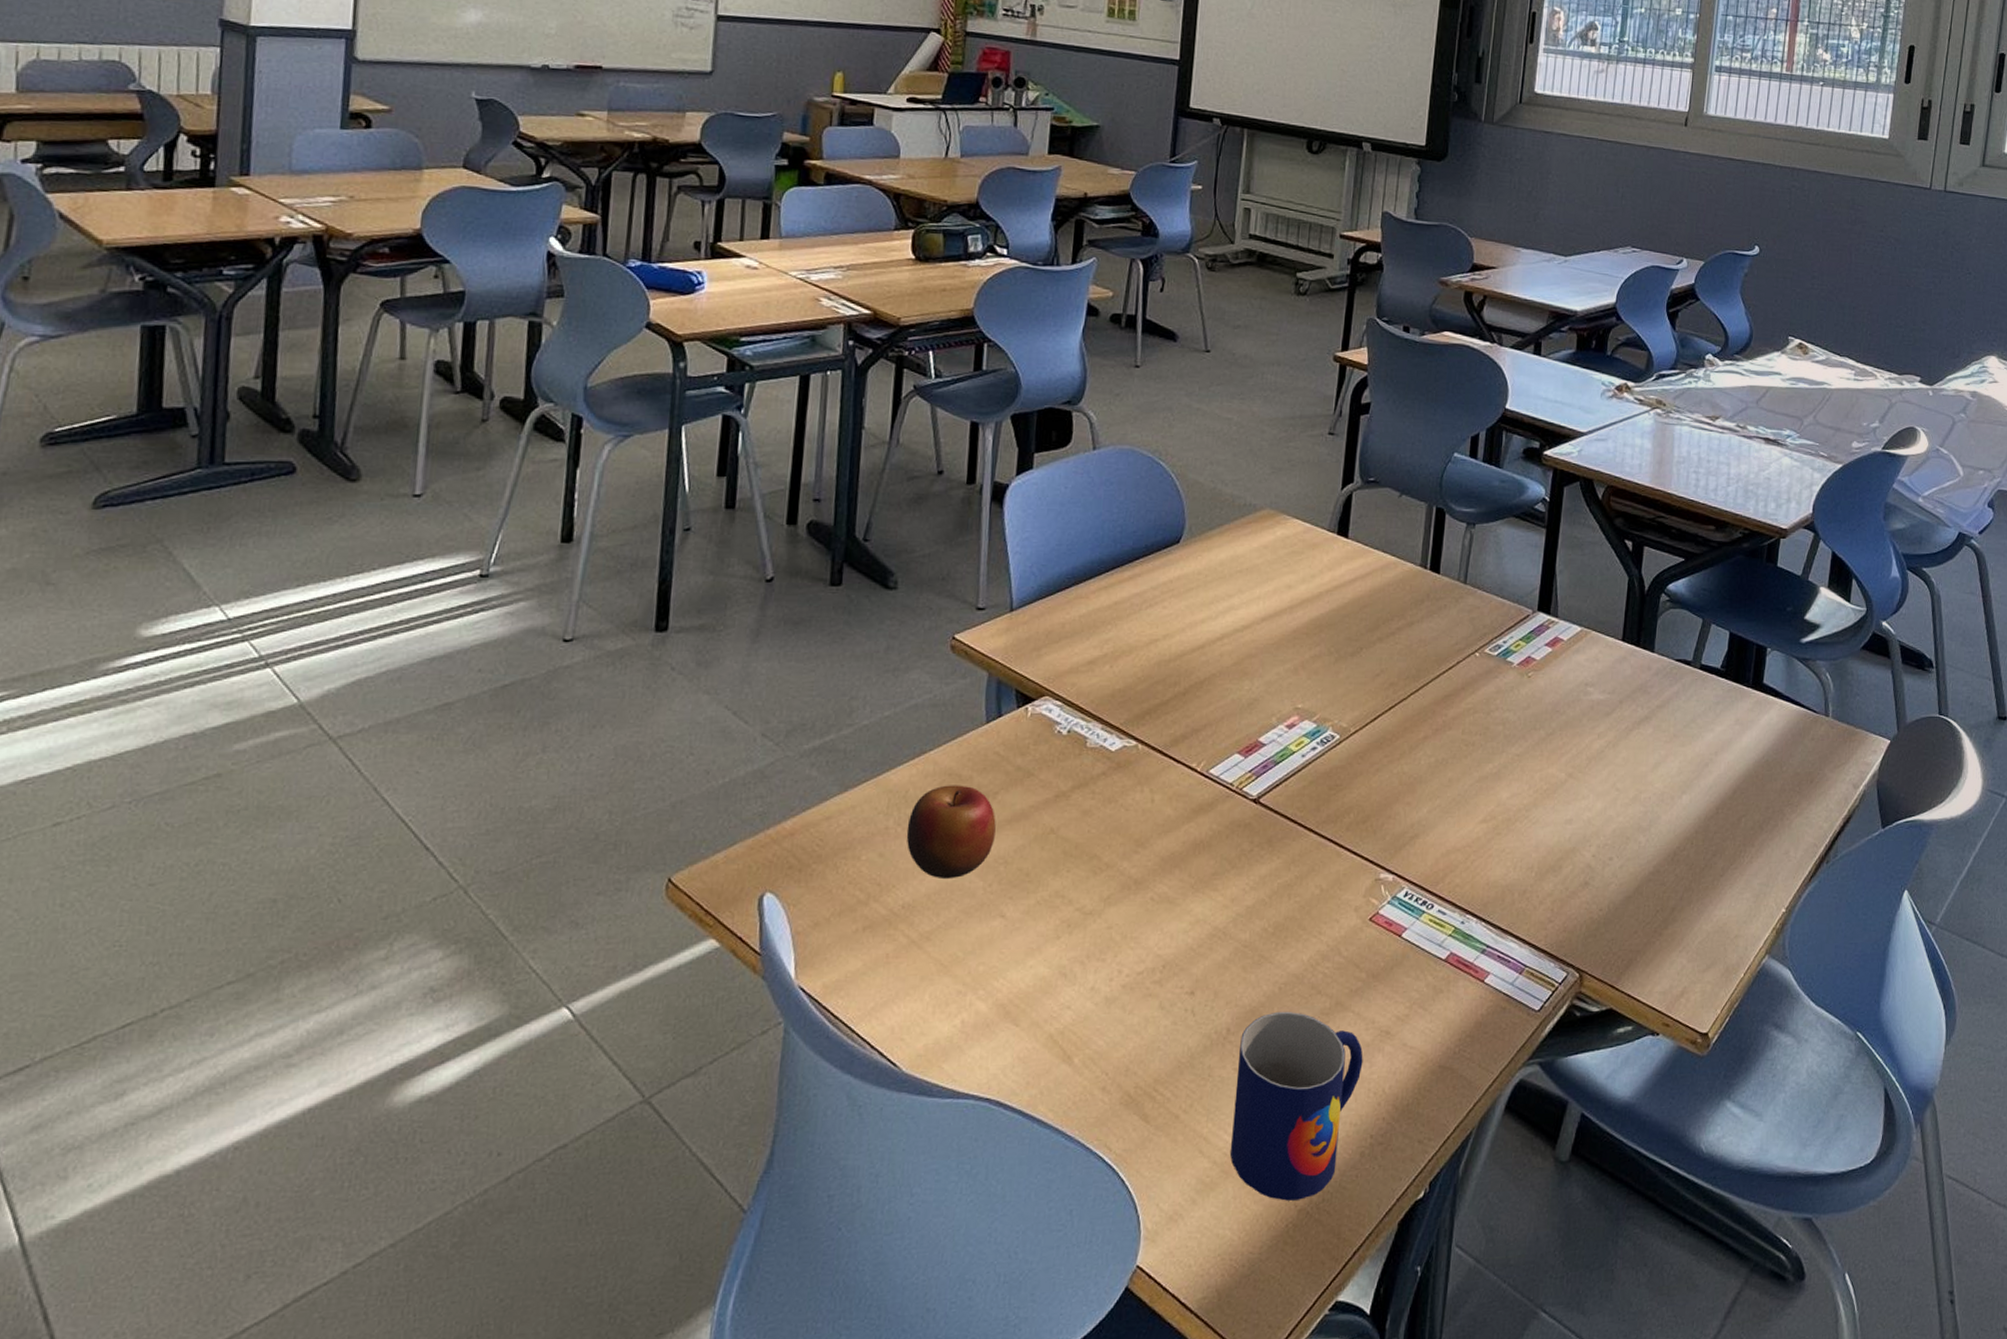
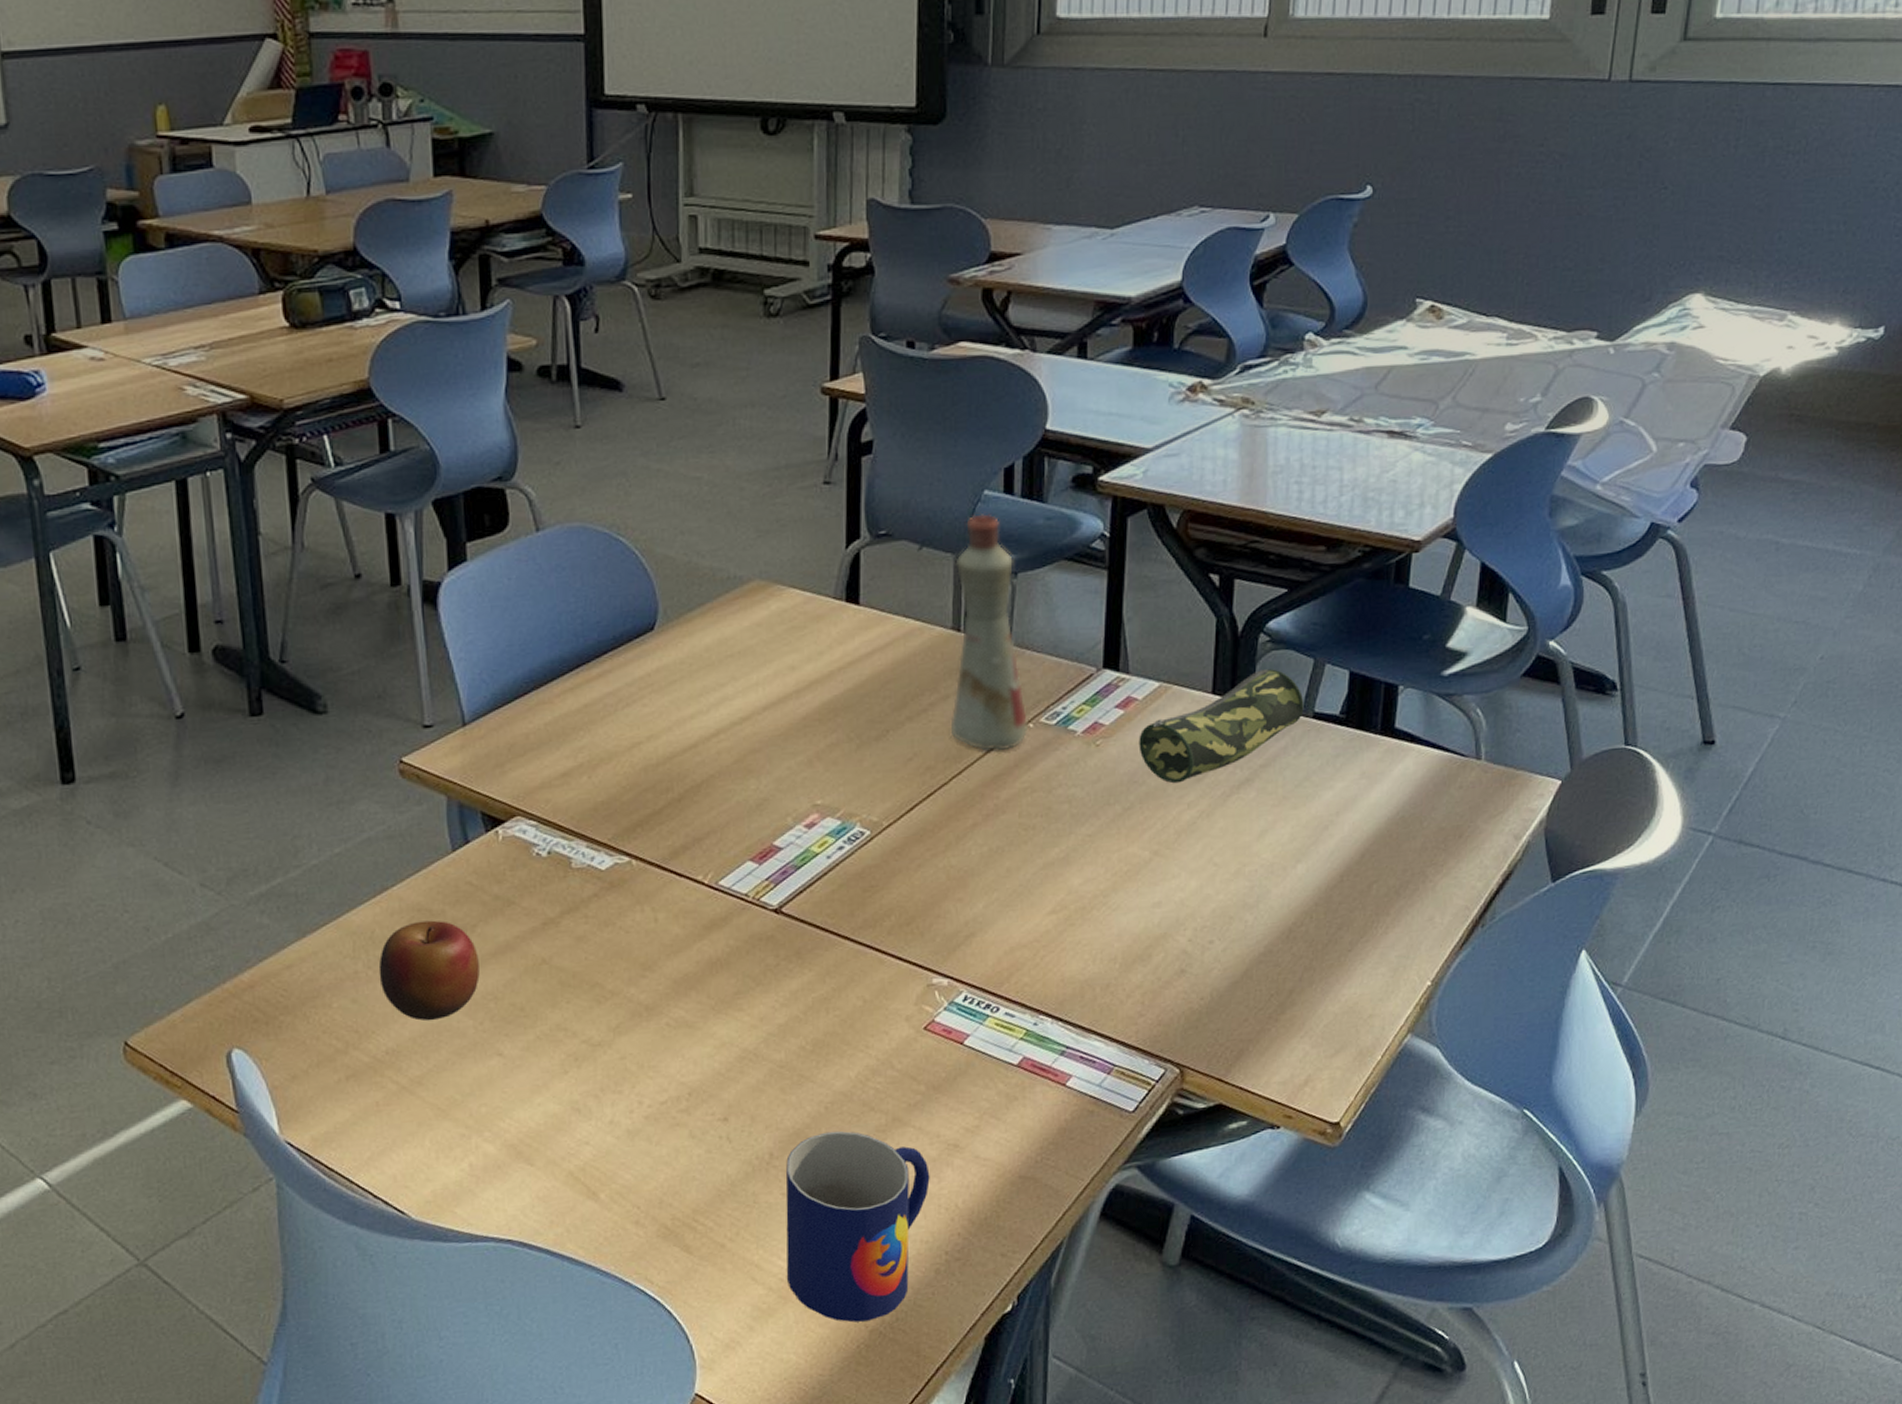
bottle: none [1412,472,1476,675] -> present [950,513,1029,752]
pencil case: none [1562,624,1694,716] -> present [1139,669,1304,784]

